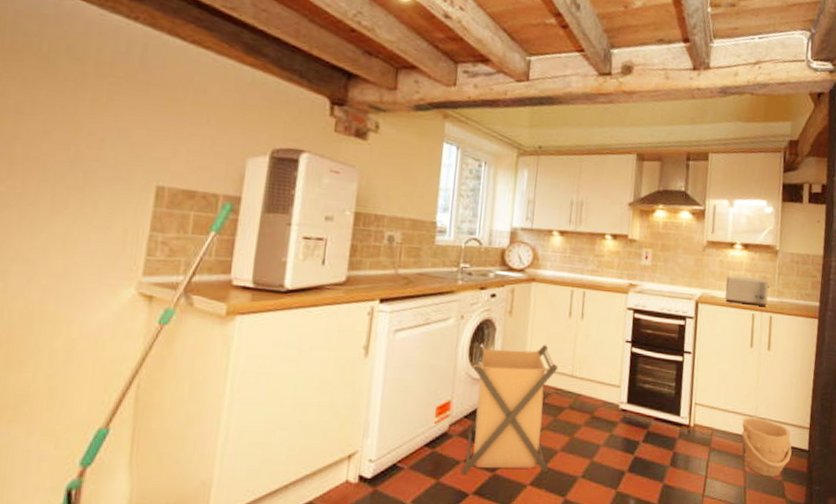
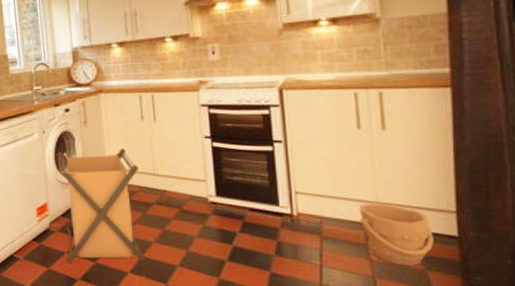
toaster: present [724,275,770,307] -> none [312,52,374,85]

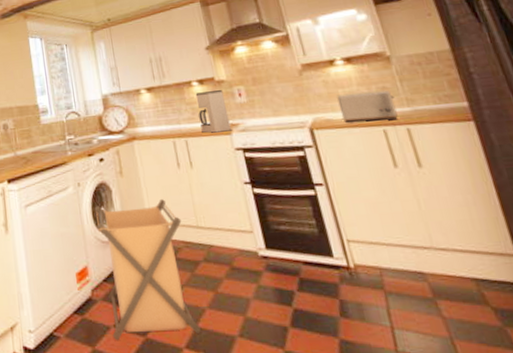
coffee maker: none [167,47,199,90] -> present [195,90,231,134]
toaster: none [312,52,374,85] -> present [336,89,399,124]
bucket: present [359,203,434,266] -> none [416,248,504,323]

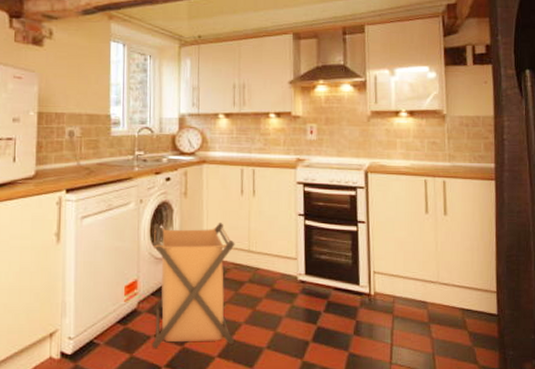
coffee maker: present [195,90,231,134] -> none [270,125,297,167]
toaster: present [336,89,399,124] -> none [393,143,440,172]

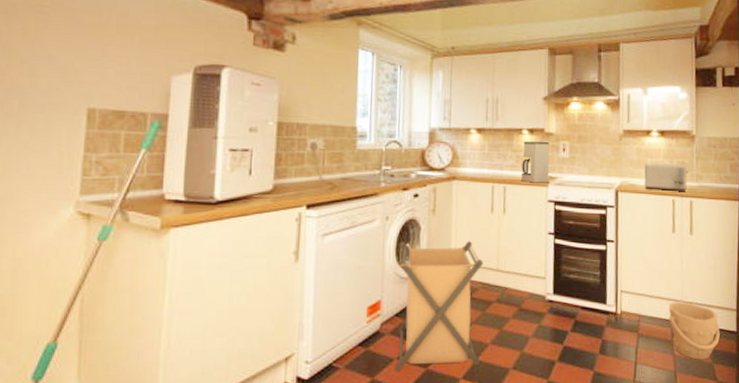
coffee maker: none [270,125,297,167] -> present [521,141,550,184]
toaster: none [393,143,440,172] -> present [644,163,689,192]
bucket: none [424,283,480,343] -> present [668,301,720,360]

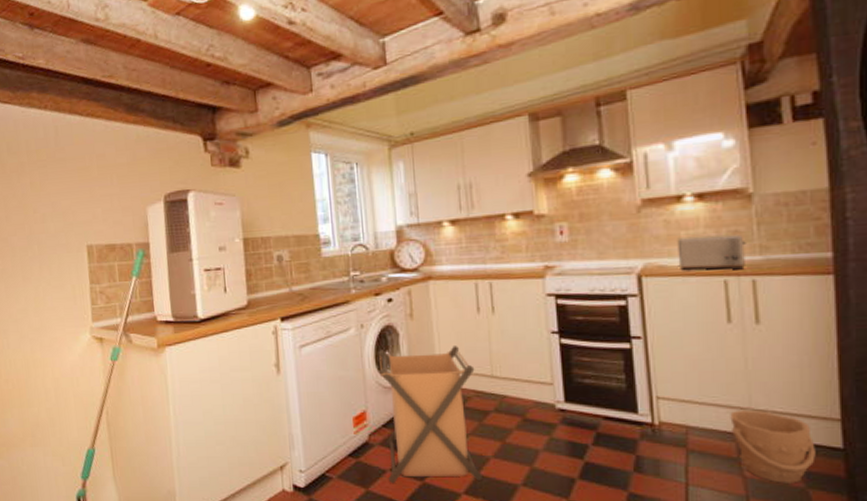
coffee maker: present [521,141,550,184] -> none [508,226,545,277]

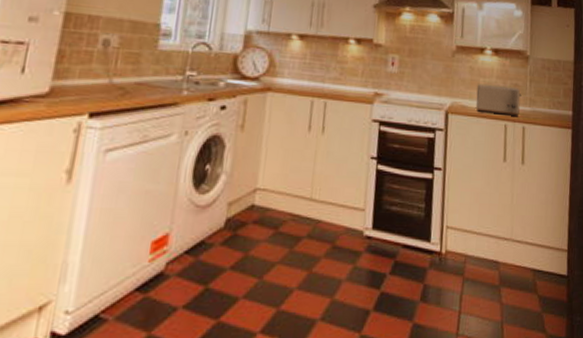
laundry basket: present [378,346,484,484] -> none [177,162,296,325]
bucket: present [730,409,816,484] -> none [497,240,550,309]

